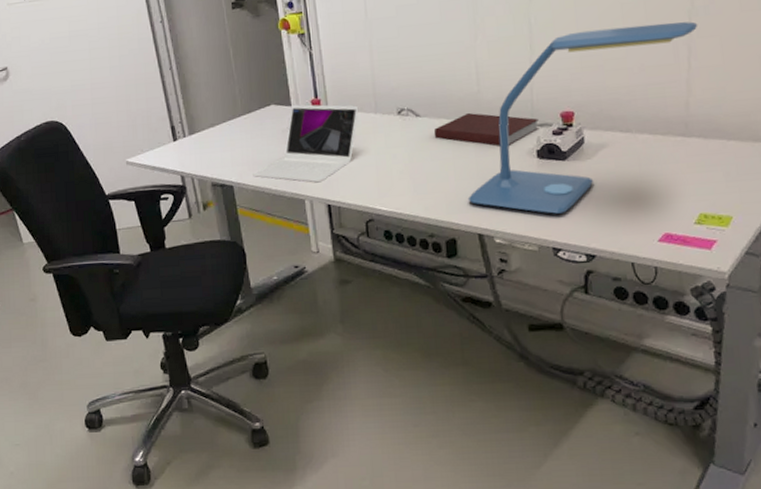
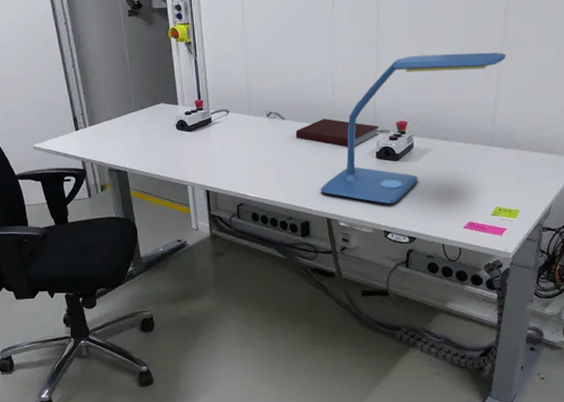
laptop: present [253,104,359,183] -> none [144,104,235,172]

